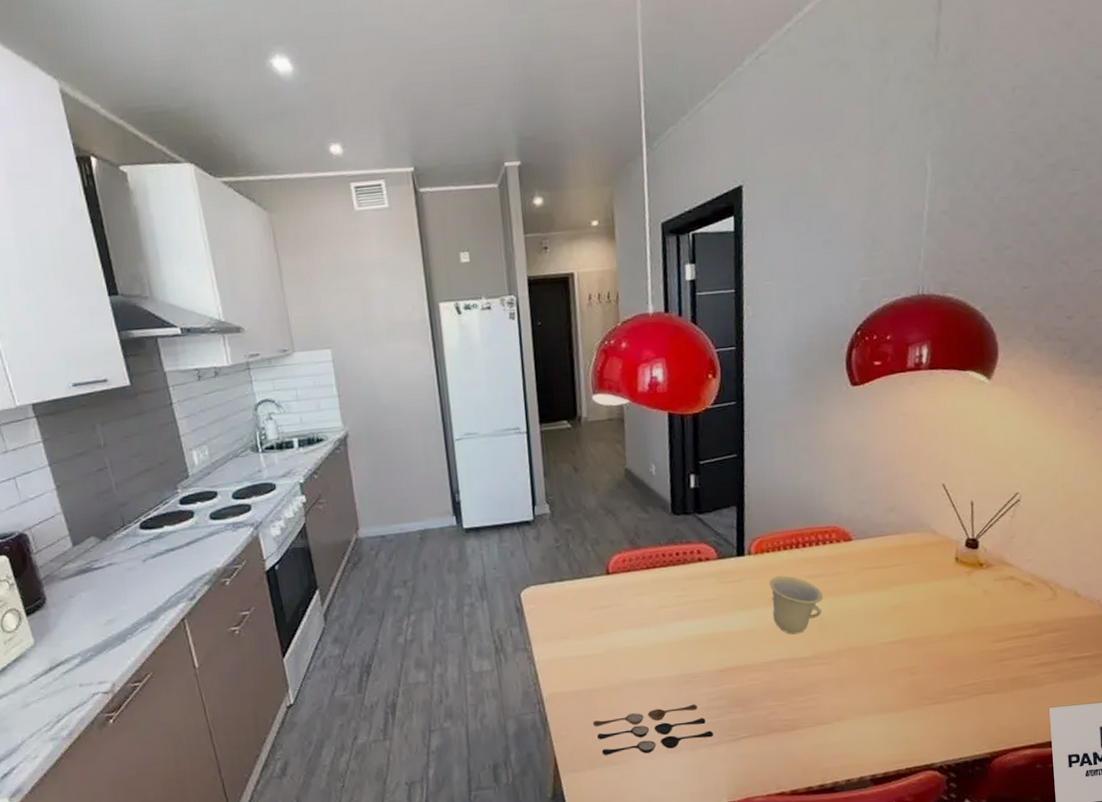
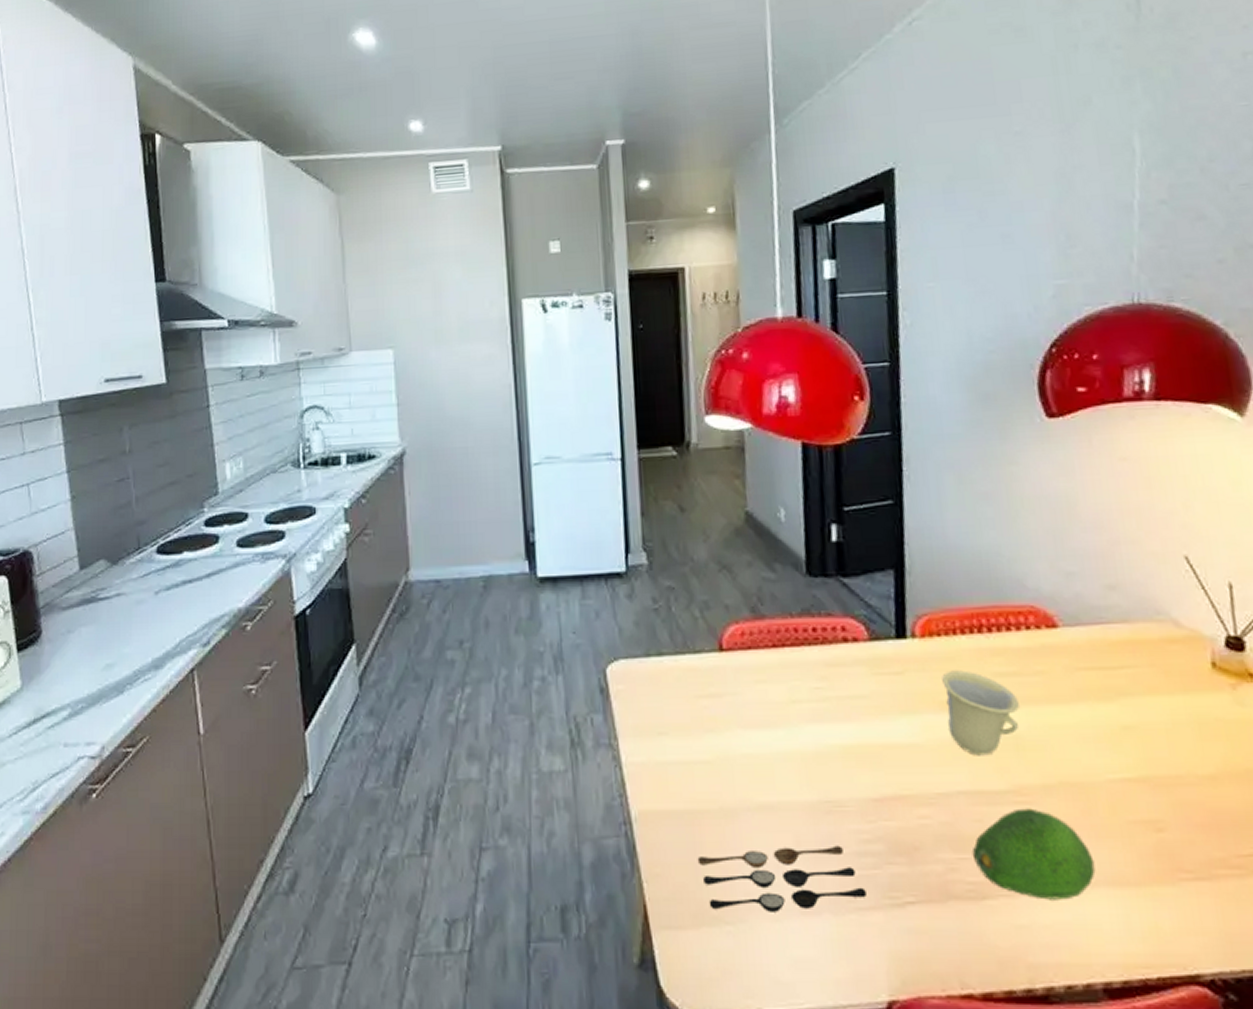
fruit: none [786,666,870,726] -> present [971,808,1096,900]

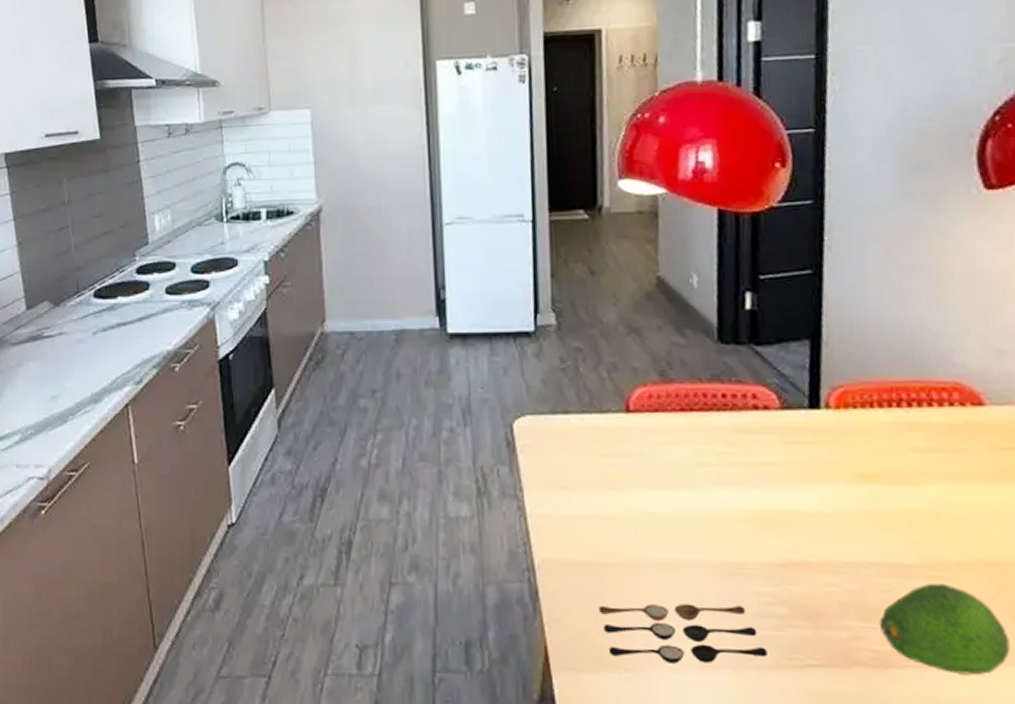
cup: present [942,670,1019,756] -> none [856,443,937,530]

